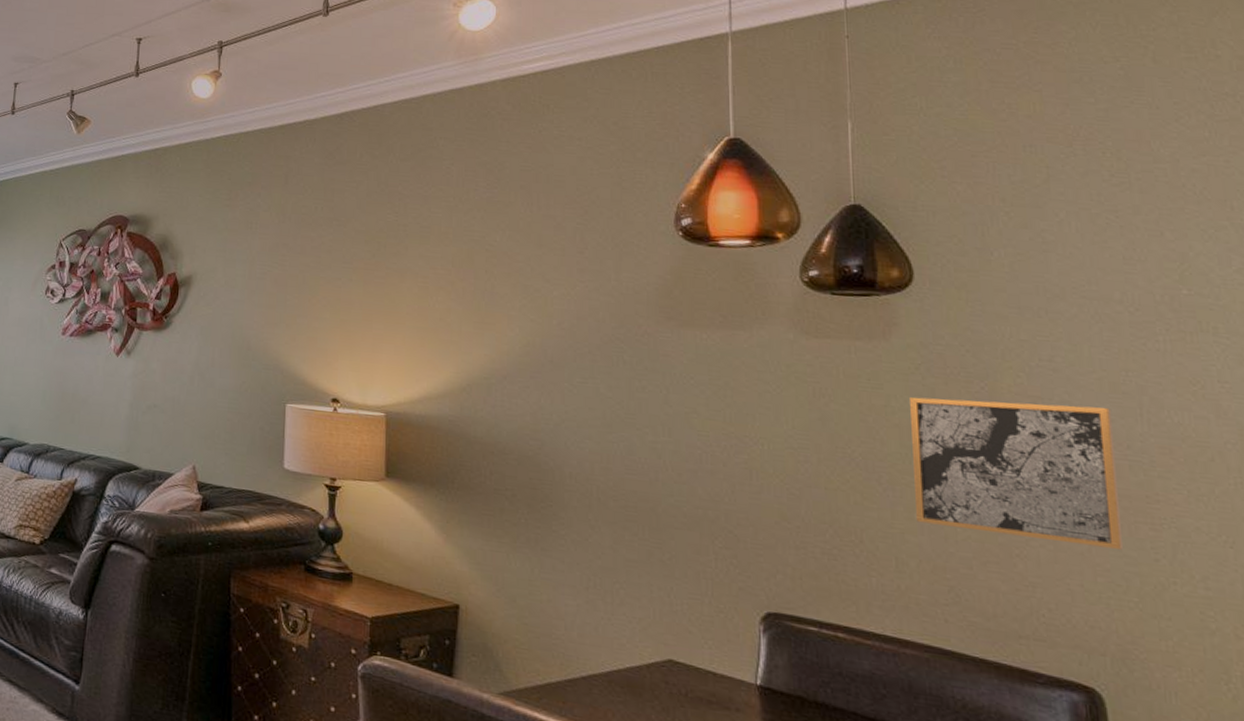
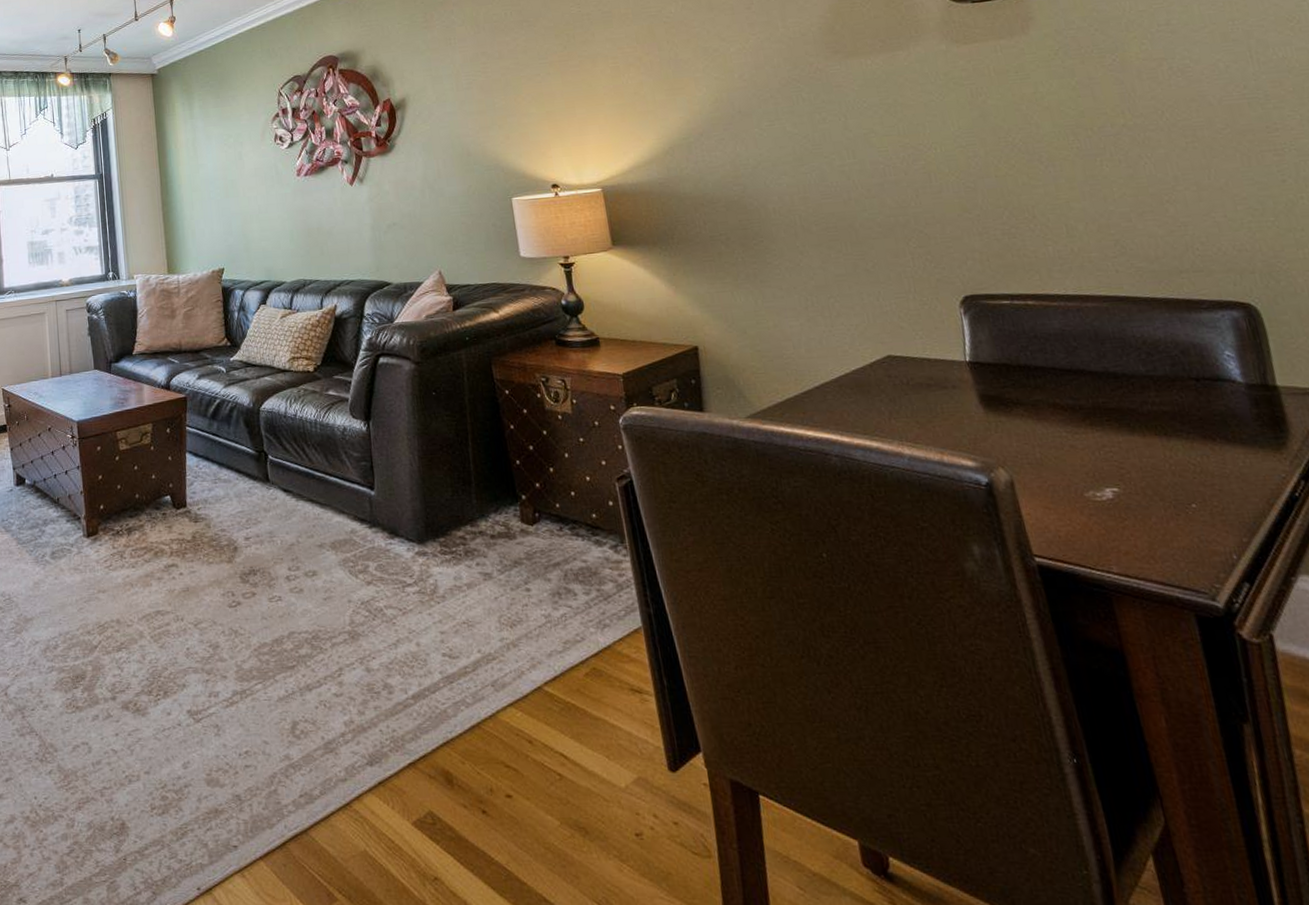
wall art: present [910,397,1124,550] -> none [1054,55,1255,190]

